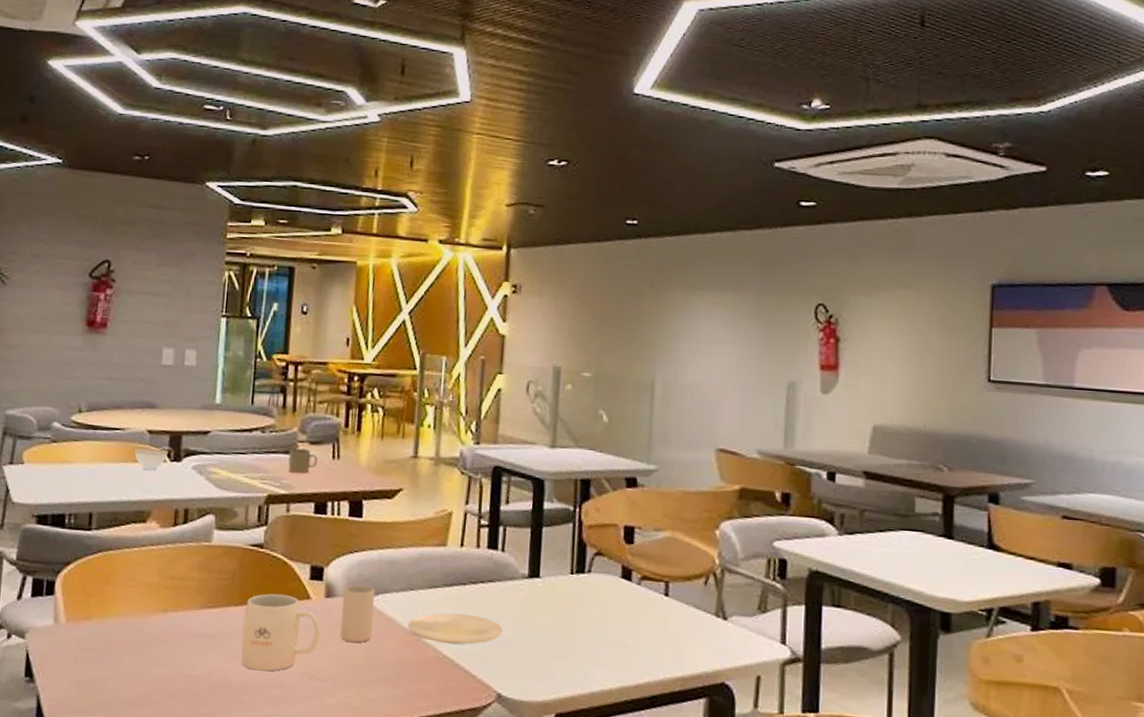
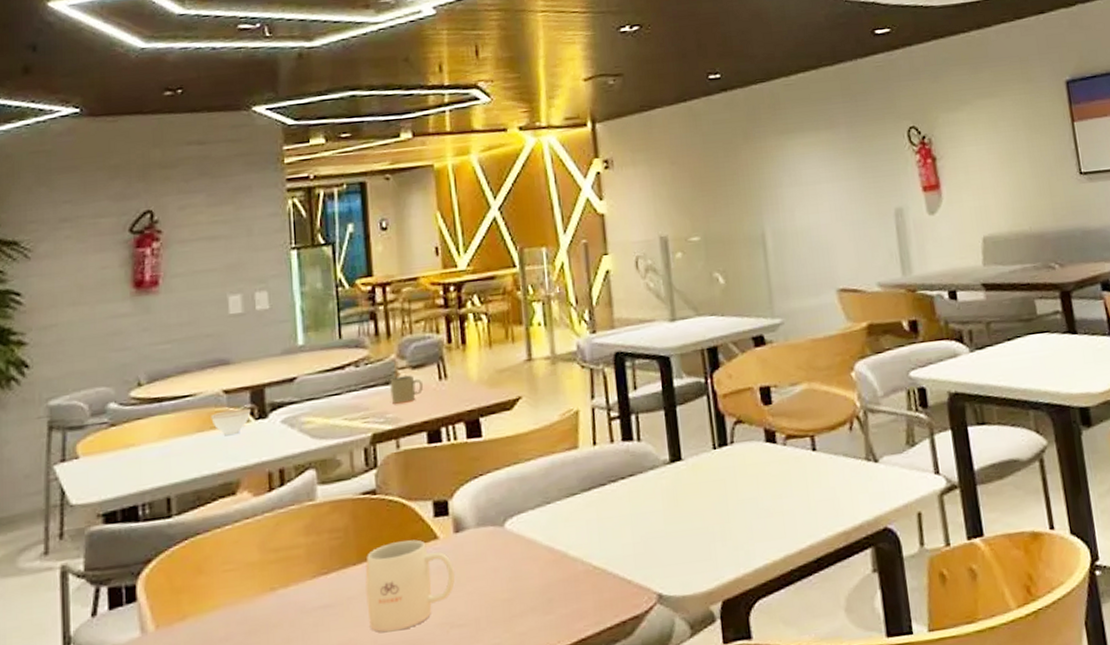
cup: present [340,584,376,643] -> none [473,509,513,577]
plate: present [407,613,503,645] -> none [549,515,653,554]

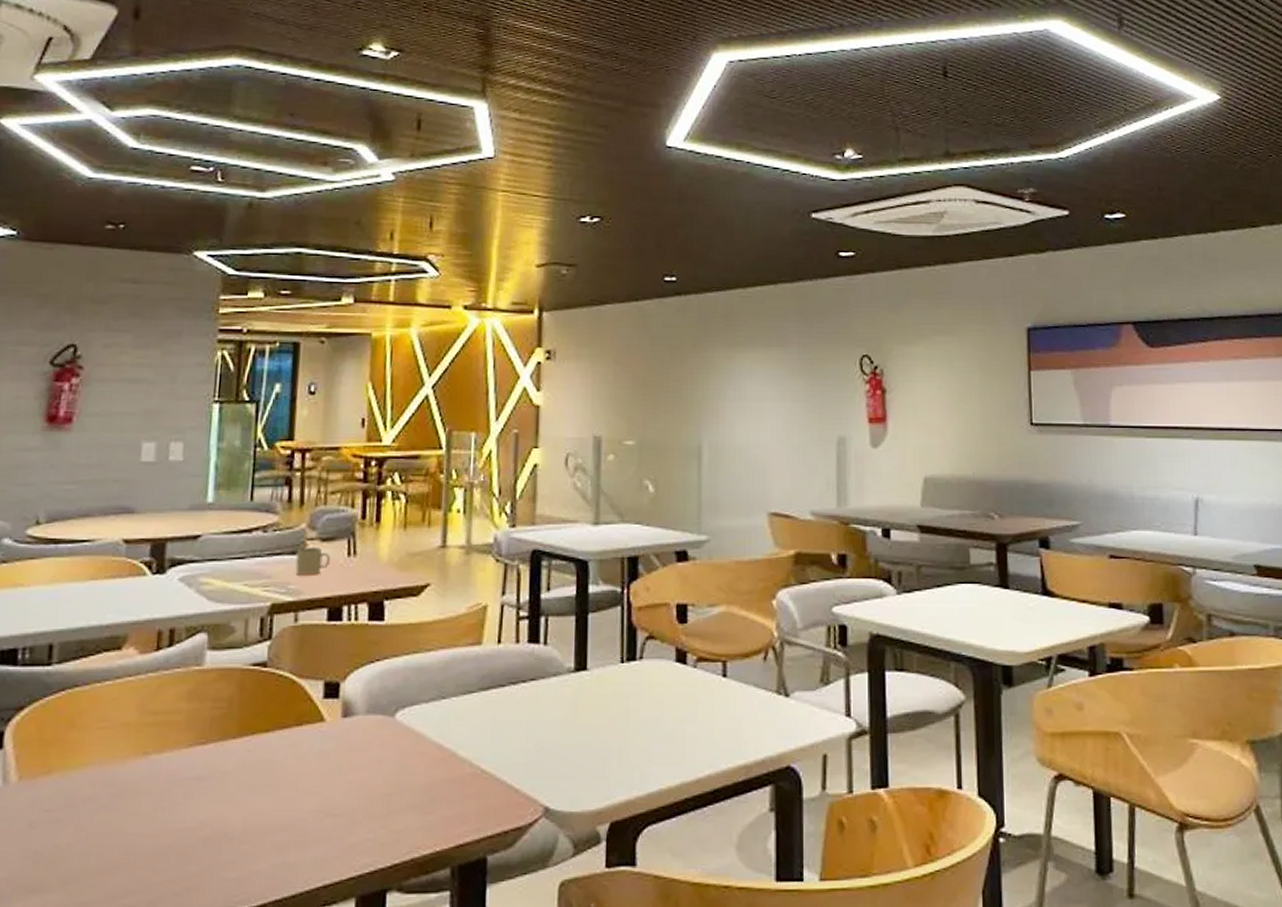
bowl: present [211,408,251,436] -> none [106,561,149,588]
mug: present [365,539,456,633] -> none [241,719,338,813]

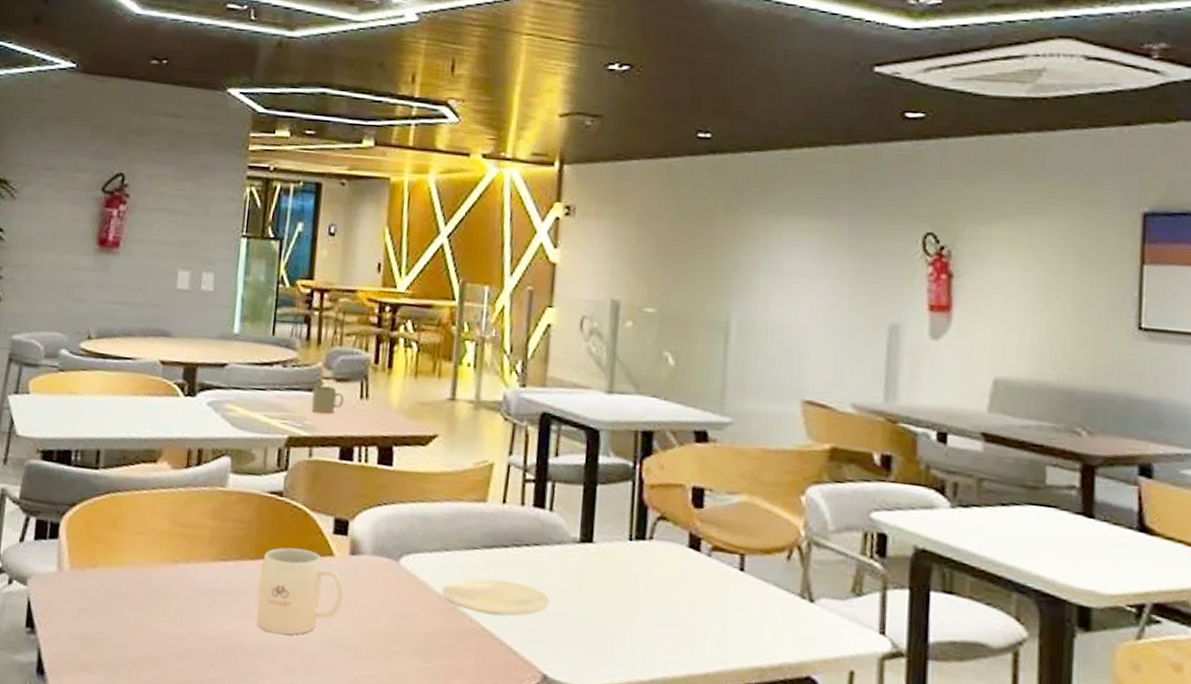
mug: none [241,719,338,813] -> present [256,547,345,635]
plate: none [439,720,549,756] -> present [441,578,551,616]

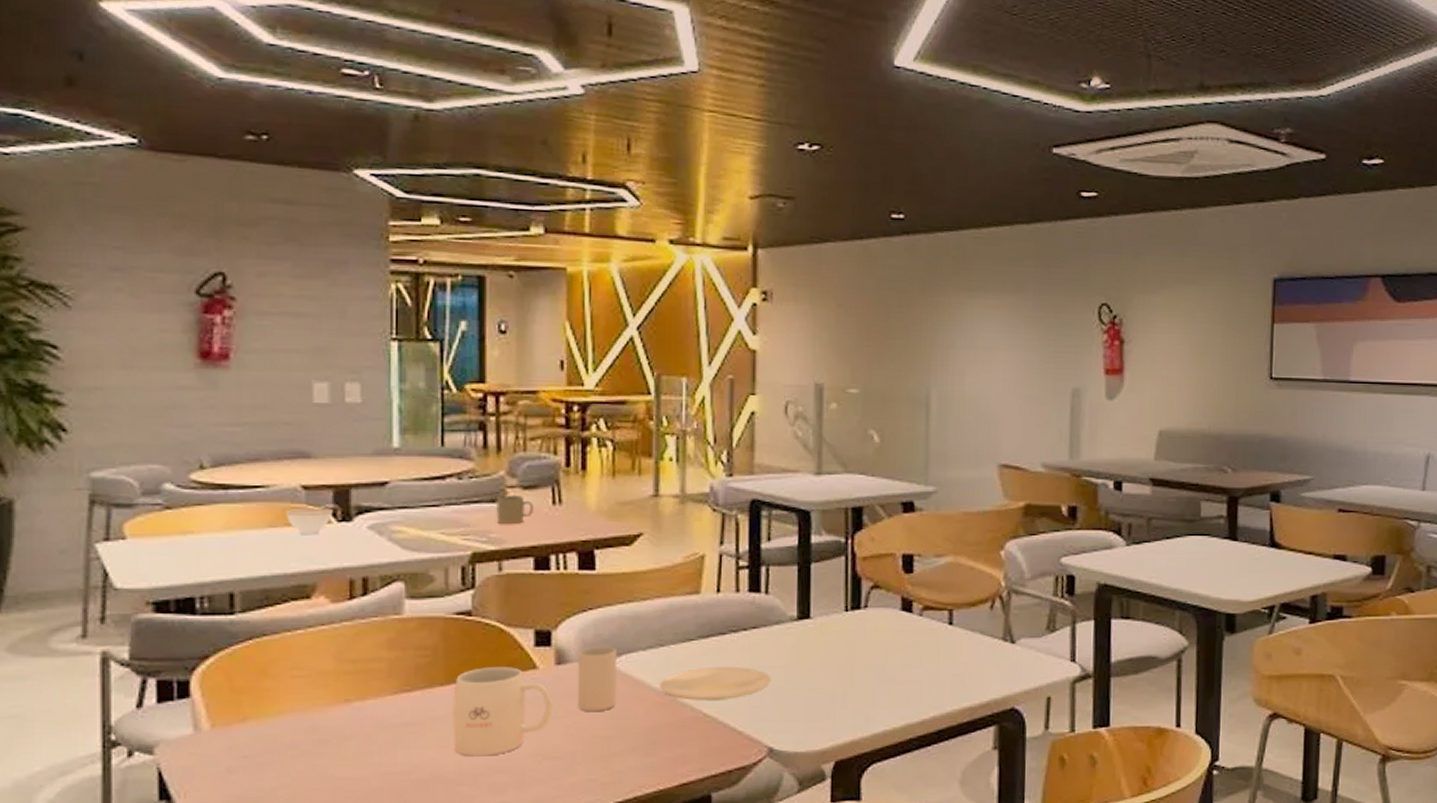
bowl: none [145,380,182,406] -> present [286,508,333,535]
cup: none [365,541,406,608] -> present [577,646,618,712]

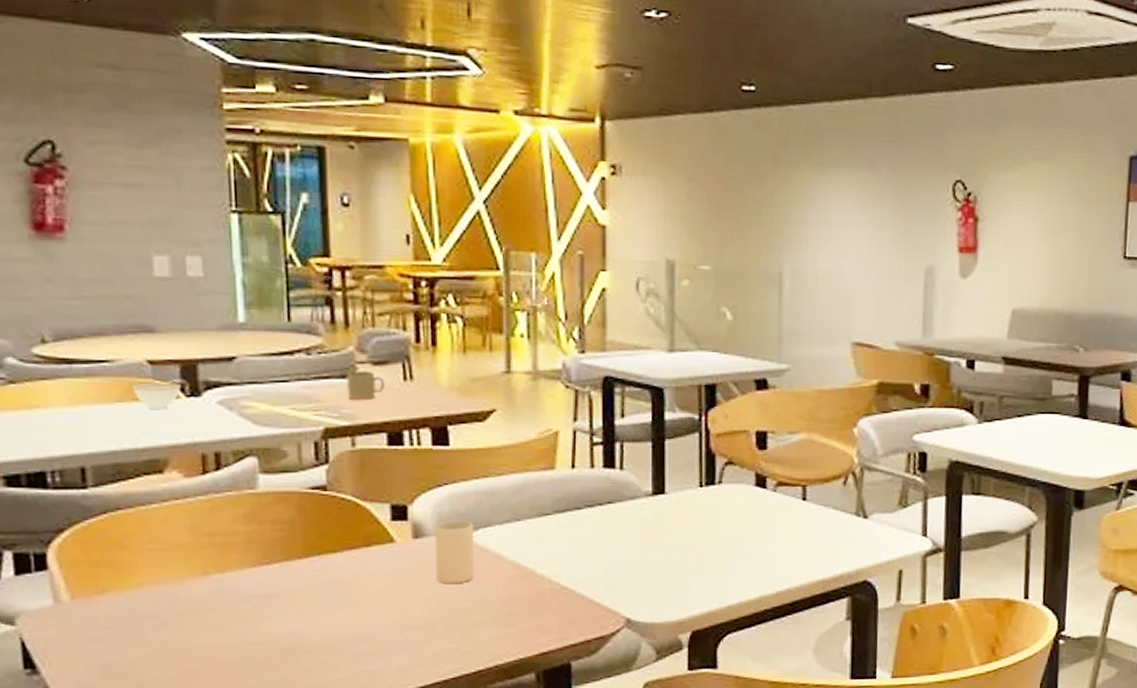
mug: present [453,667,553,757] -> none [312,540,412,627]
plate: present [659,666,772,701] -> none [516,540,628,574]

